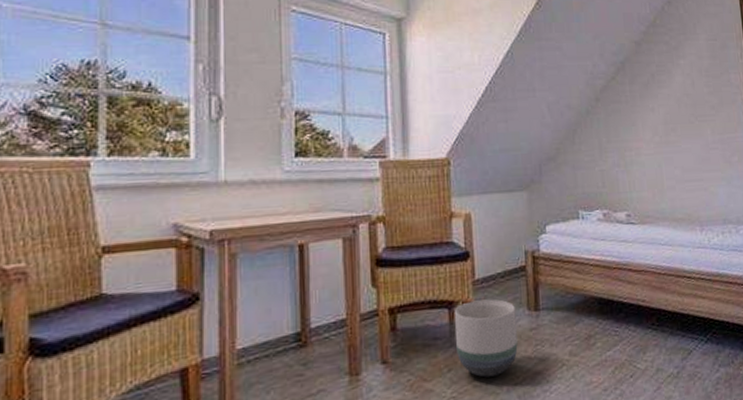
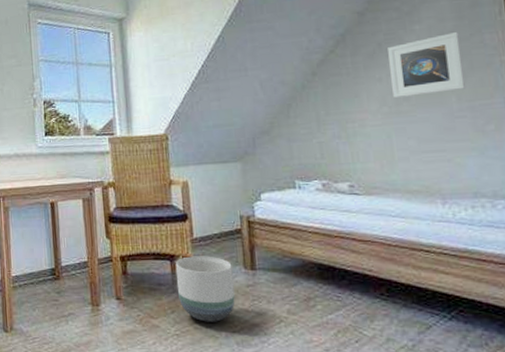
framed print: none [659,69,718,128] -> present [388,31,467,98]

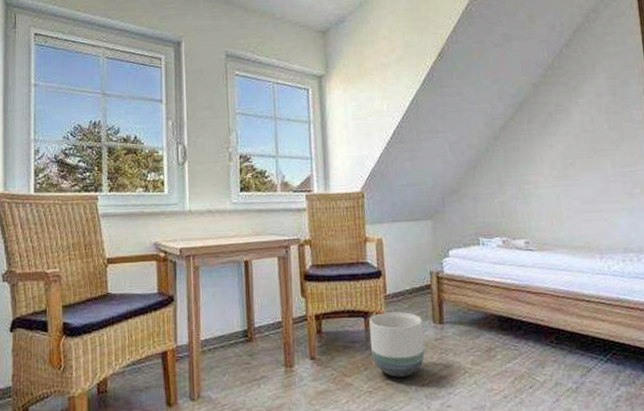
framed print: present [388,31,467,98] -> none [557,106,619,163]

